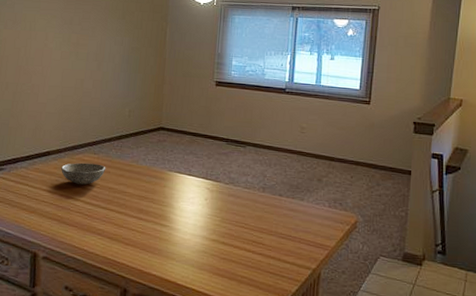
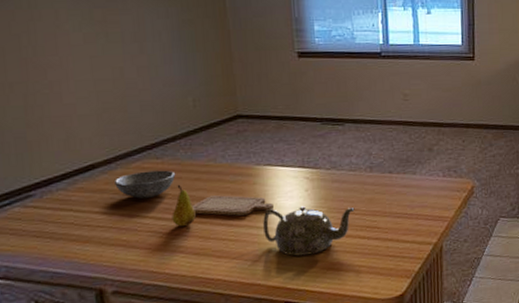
fruit: none [97,177,115,214] -> present [172,184,196,227]
chopping board: none [113,191,177,212] -> present [192,195,274,216]
teapot: none [165,210,245,258] -> present [263,206,355,256]

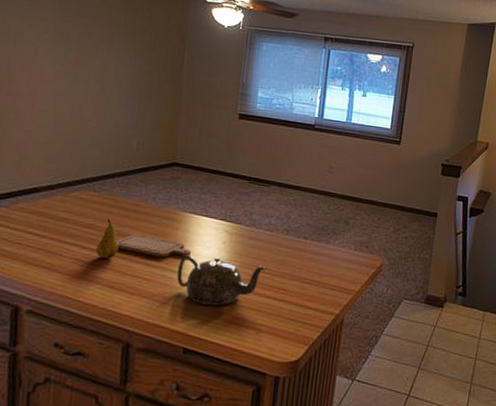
soup bowl: present [115,170,176,199] -> none [52,201,108,227]

